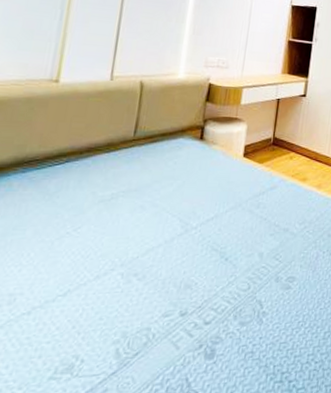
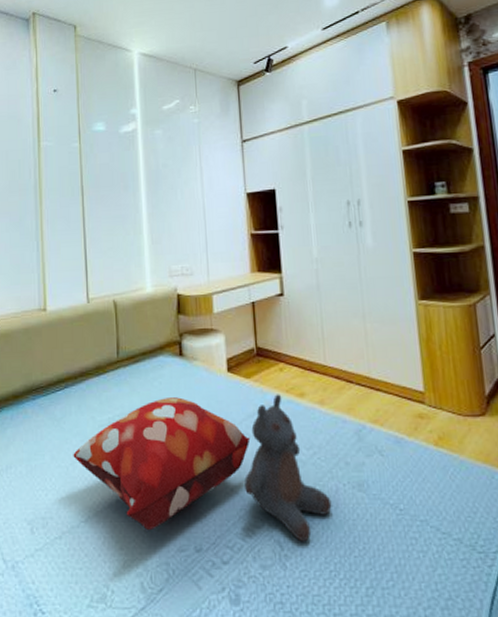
decorative pillow: none [62,177,253,299] -> present [73,397,251,530]
teddy bear: none [238,178,311,300] -> present [244,394,332,542]

